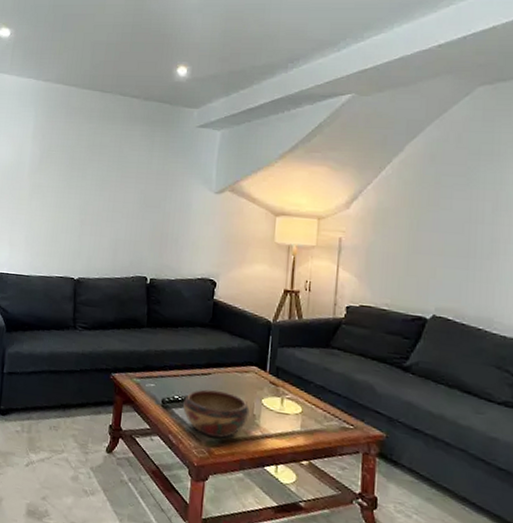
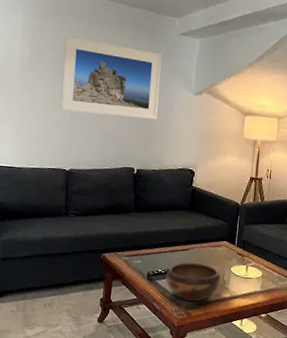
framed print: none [69,135,178,223] -> present [60,35,162,120]

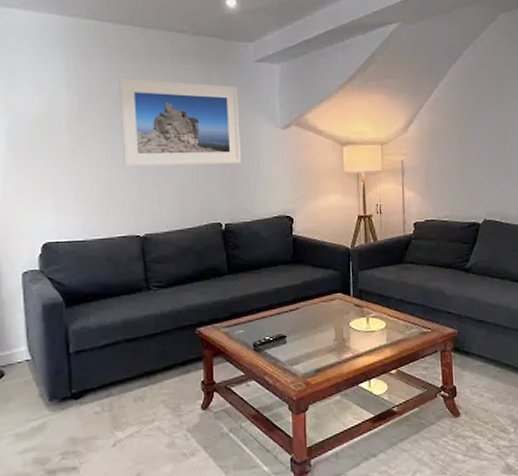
decorative bowl: present [166,262,221,302] -> none [275,323,340,369]

